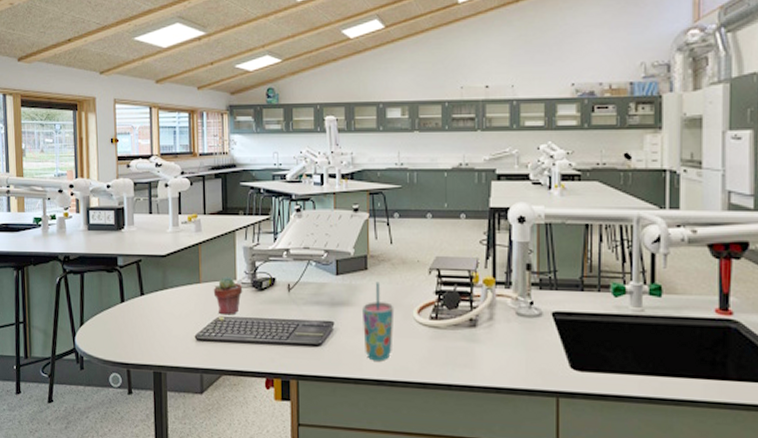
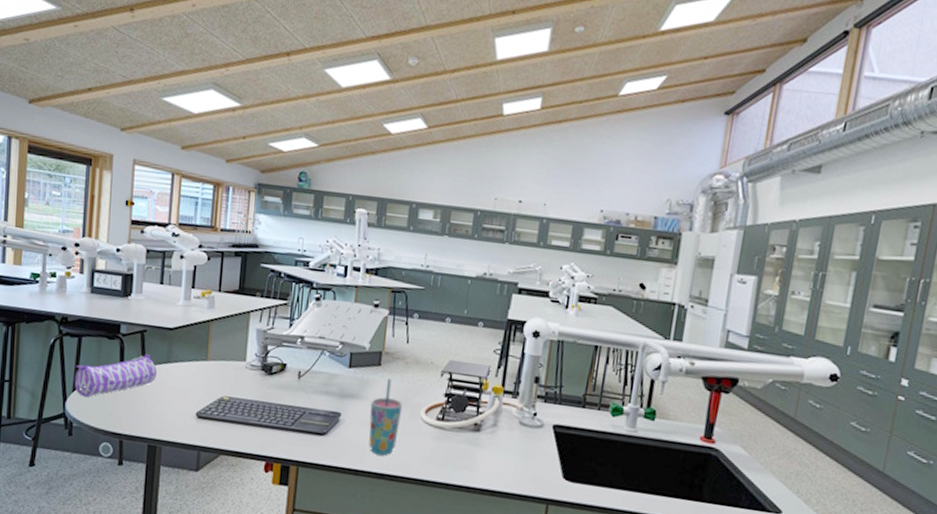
pencil case: none [80,283,155,331] -> present [74,354,158,398]
potted succulent: present [213,276,243,315] -> none [220,356,252,396]

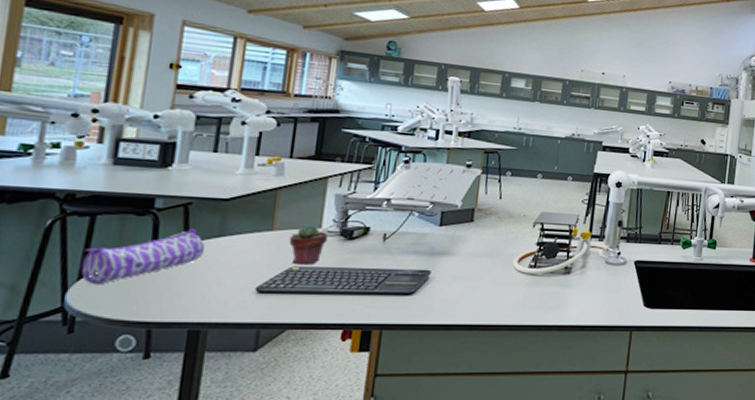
potted succulent: none [220,356,252,396] -> present [289,224,329,265]
cup: present [368,378,403,456] -> none [460,233,496,307]

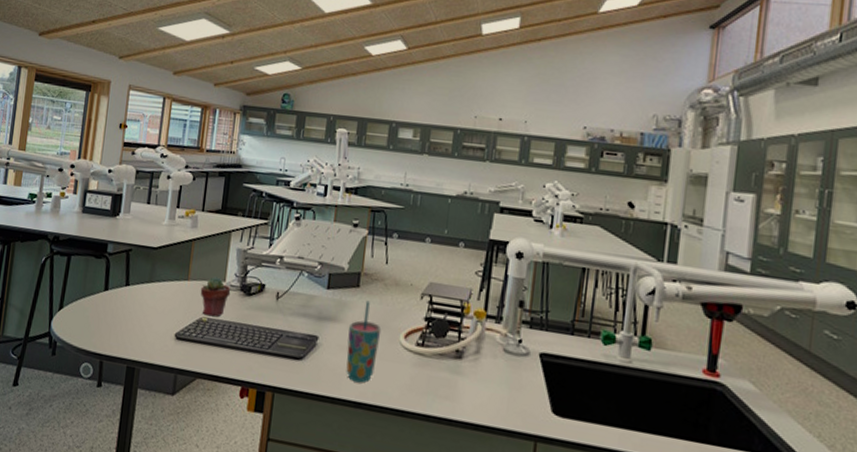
pencil case: present [80,229,205,285] -> none [61,273,140,317]
cup: none [460,233,496,307] -> present [346,300,382,383]

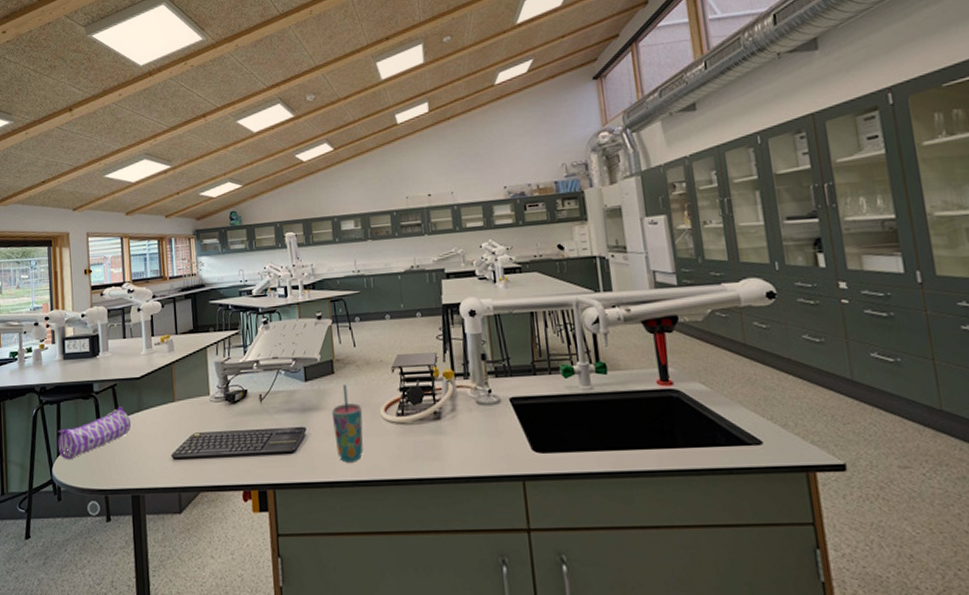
pencil case: none [61,273,140,317] -> present [57,407,132,460]
potted succulent: present [200,276,231,317] -> none [187,392,217,431]

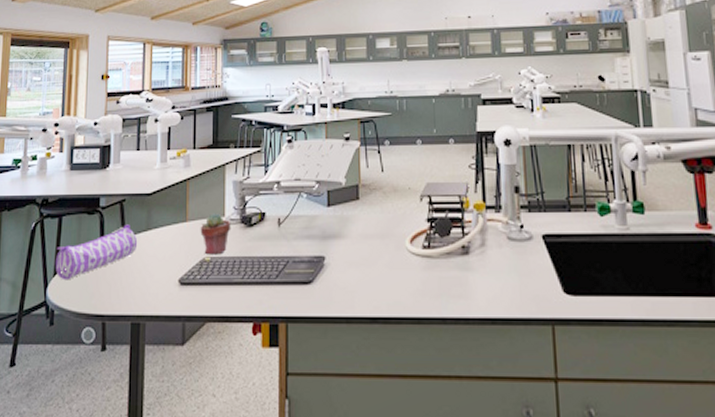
potted succulent: none [187,392,217,431] -> present [200,213,231,255]
cup: present [331,384,364,463] -> none [353,211,387,297]

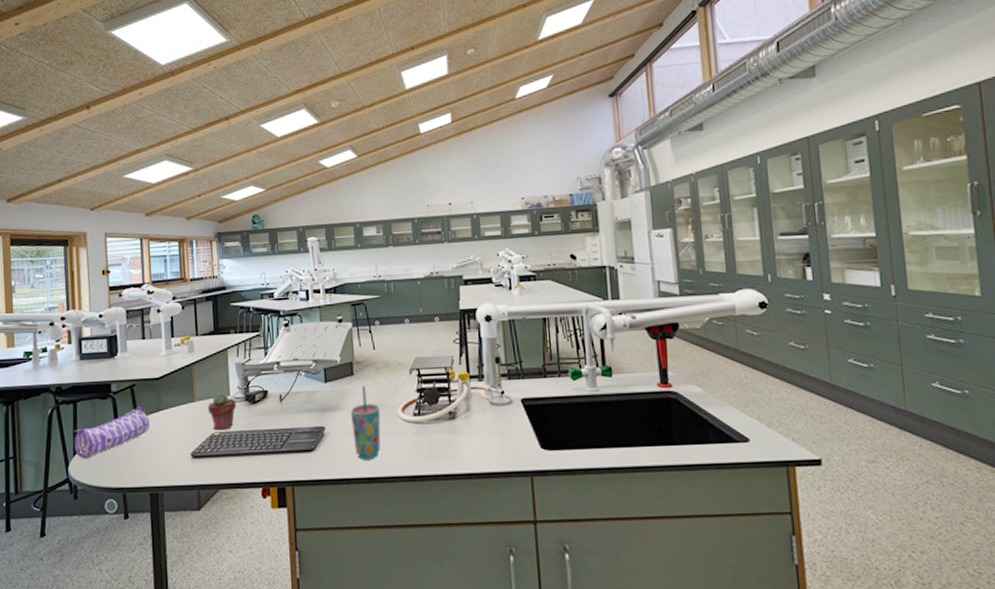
cup: none [353,211,387,297] -> present [350,385,381,460]

